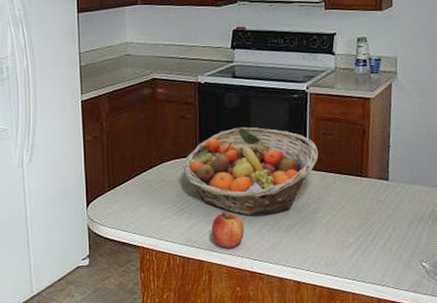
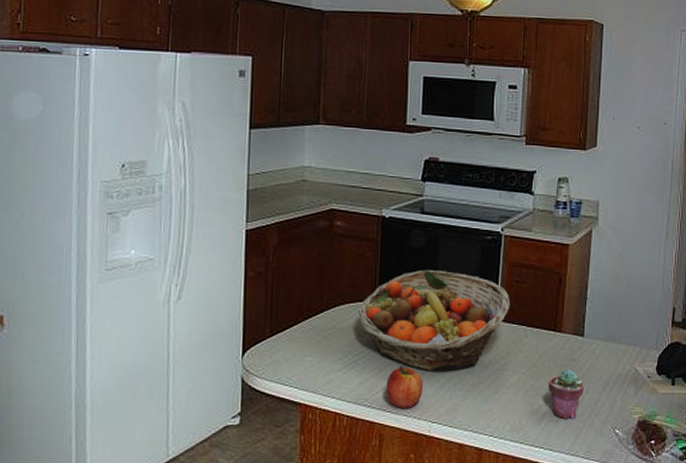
potted succulent: none [358,209,392,254] -> present [549,368,585,418]

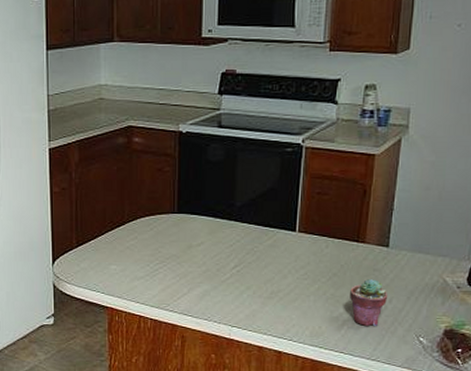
fruit basket: present [358,269,510,371] -> none [159,182,311,279]
apple: present [386,366,423,408] -> none [187,275,223,313]

